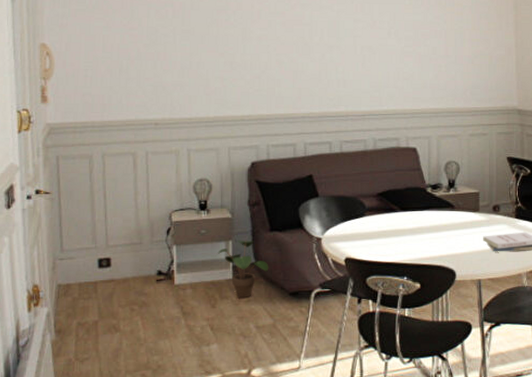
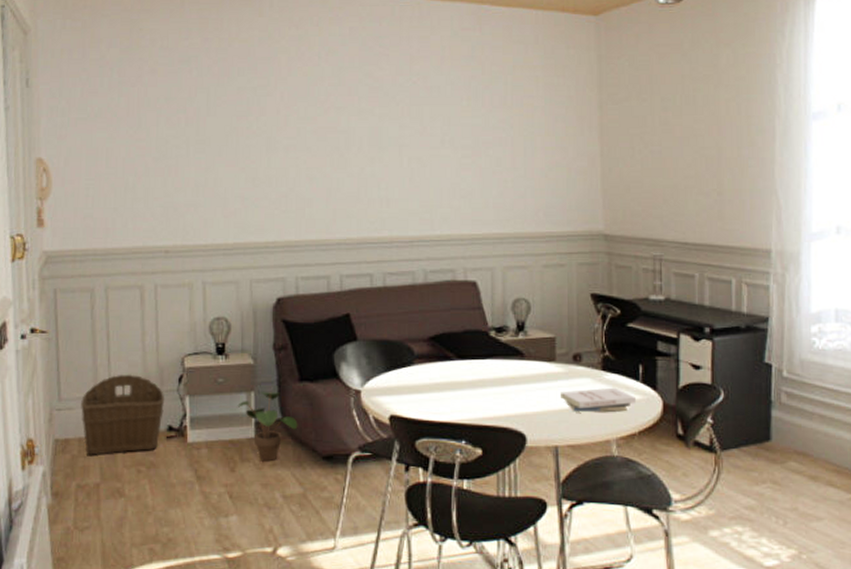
wicker basket: none [81,228,155,297] -> present [81,374,165,455]

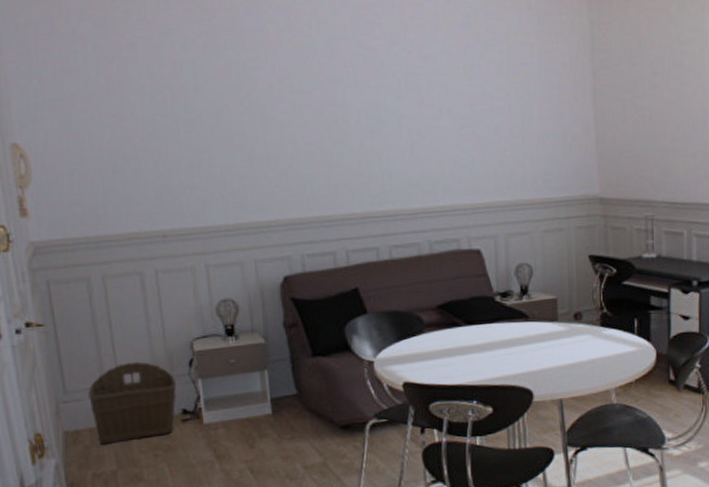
potted plant: present [236,391,298,462] -> none [250,368,314,436]
books: present [561,387,637,412] -> none [563,341,633,367]

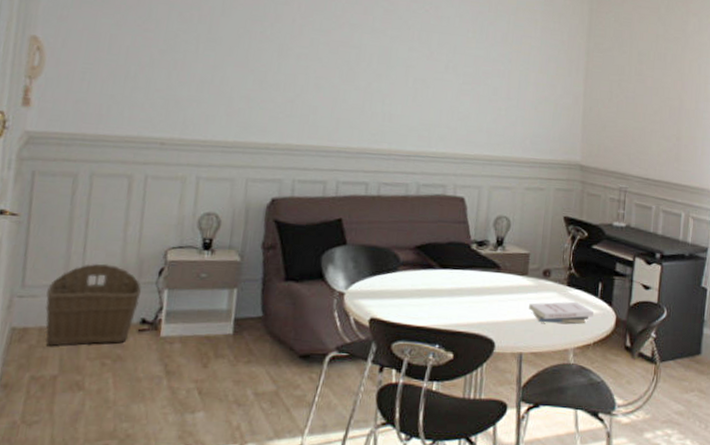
books: none [563,341,633,367] -> present [529,301,594,324]

